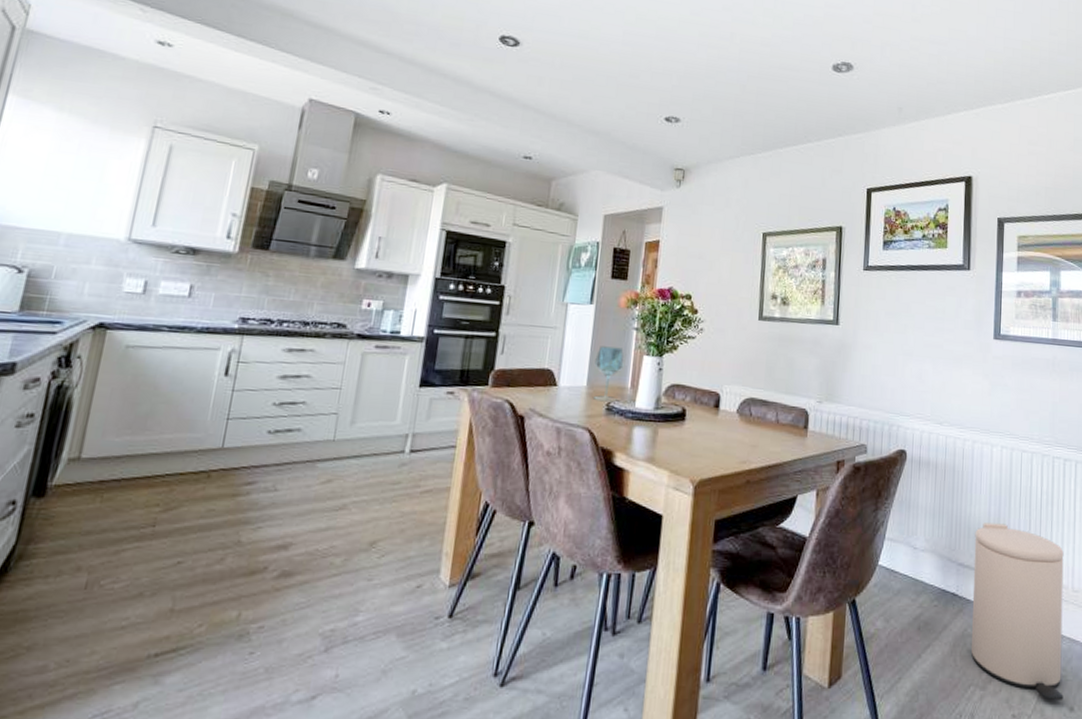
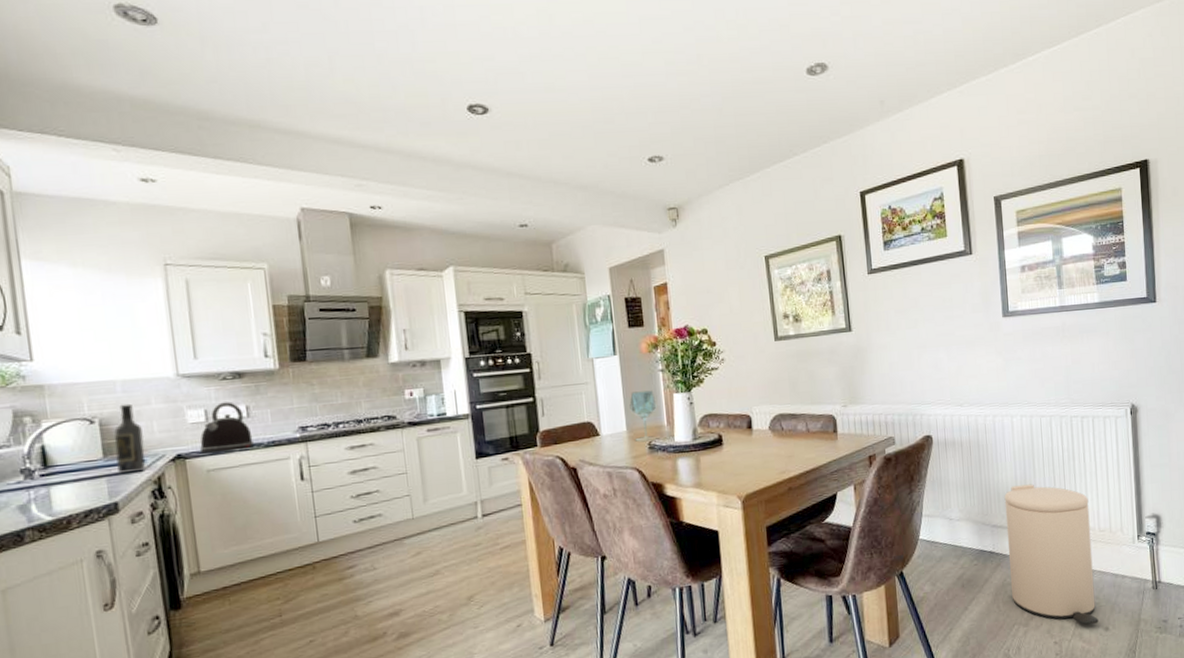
wine bottle: none [29,258,72,334] -> present [114,403,145,474]
kettle: none [125,276,188,331] -> present [199,401,254,454]

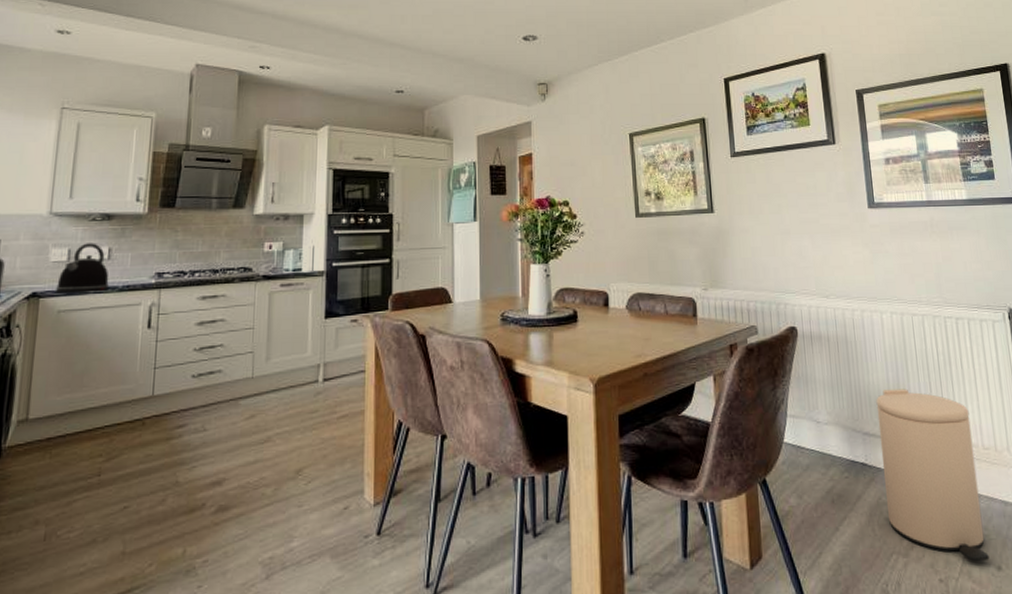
wine glass: present [629,390,658,443] -> none [485,259,514,313]

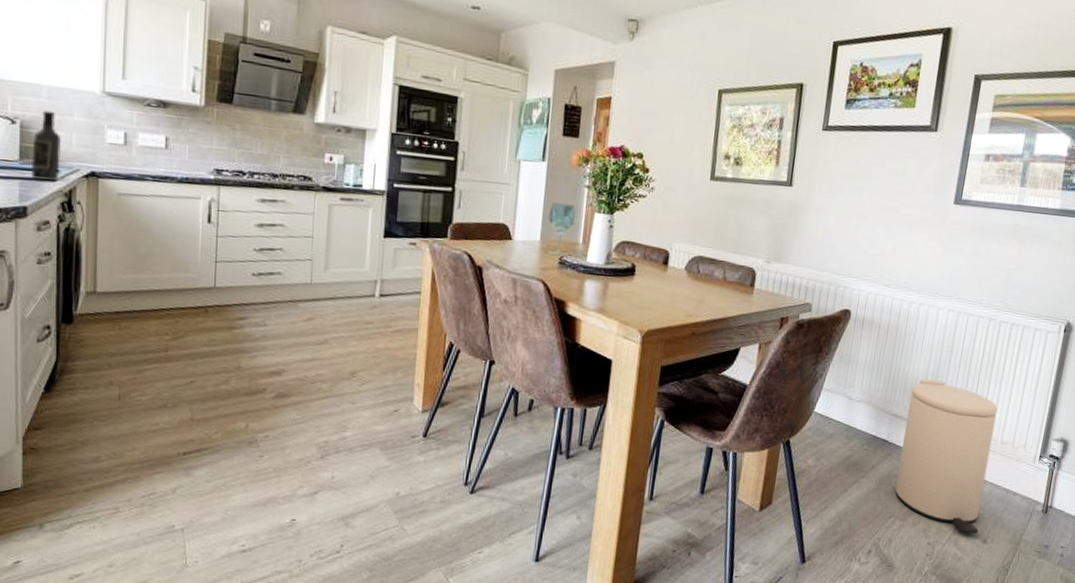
kettle: present [55,243,109,293] -> none [113,128,168,181]
wine glass: none [485,259,514,313] -> present [547,202,577,257]

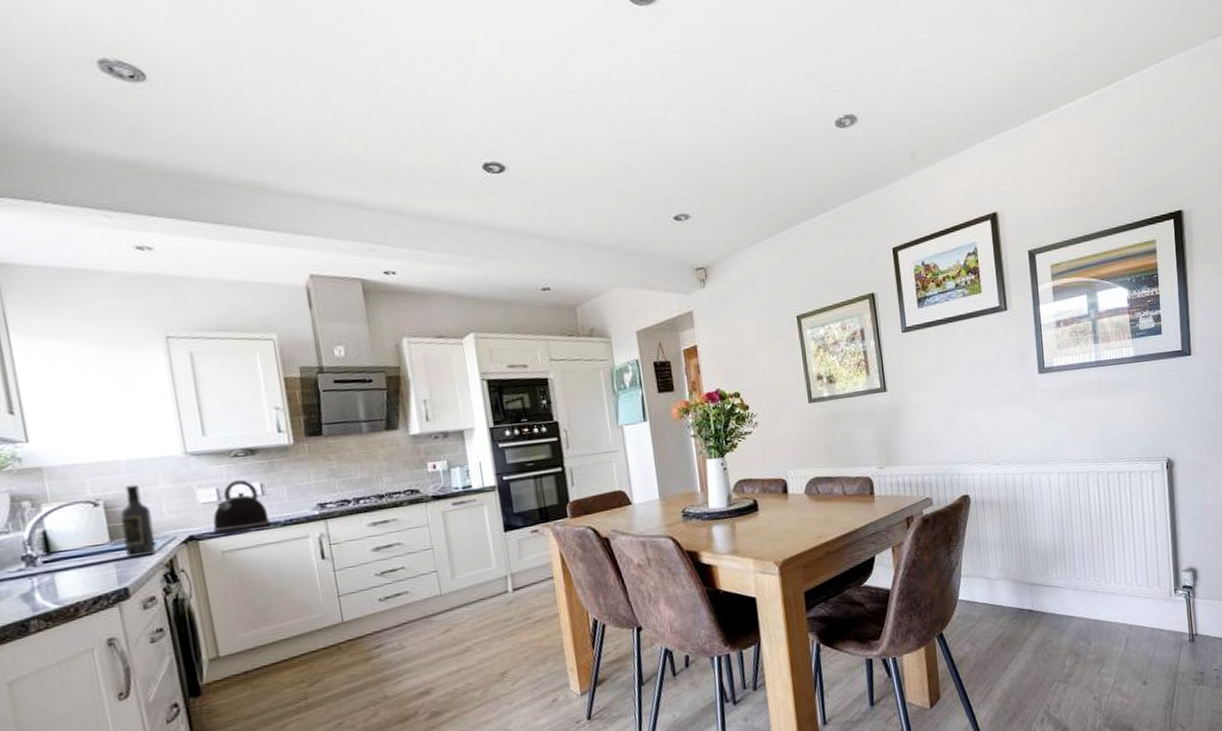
kettle: none [113,128,168,181] -> present [212,479,270,535]
wine glass: present [547,202,577,257] -> none [661,456,691,511]
pedal bin: present [895,379,998,534] -> none [1042,541,1137,680]

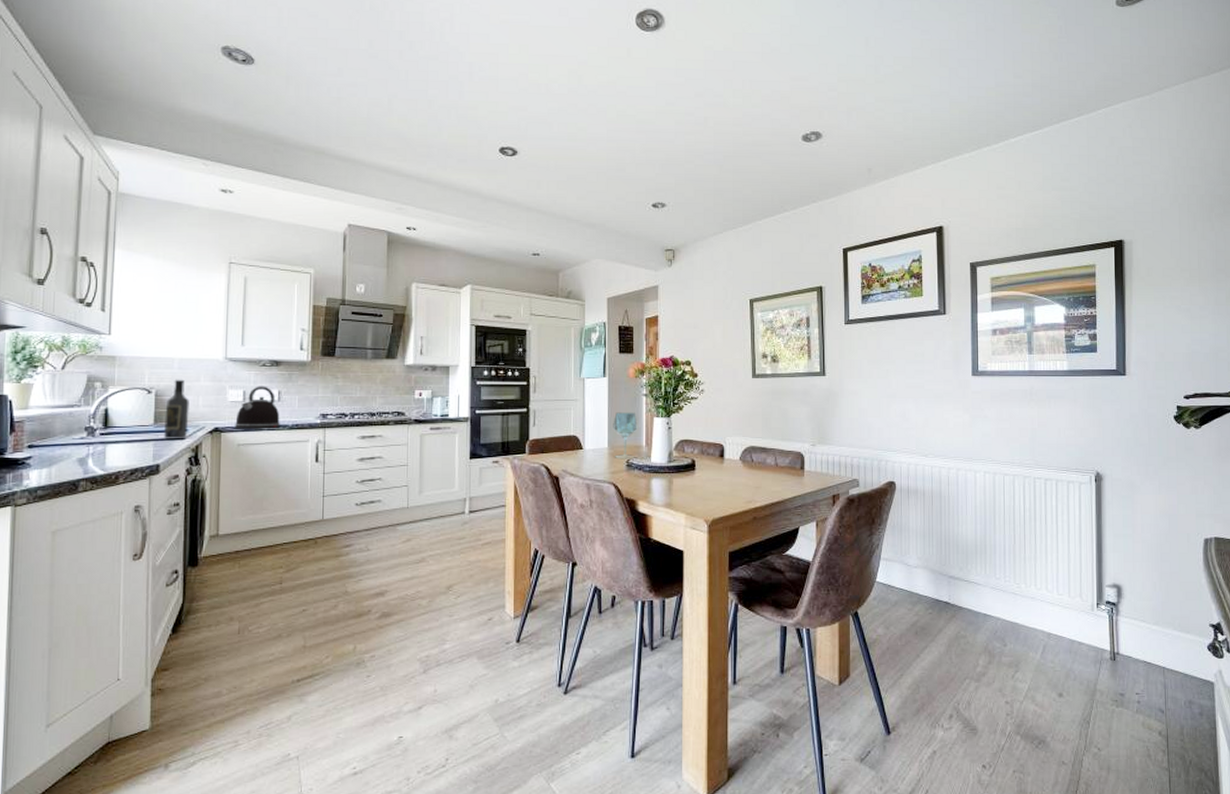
wine glass: none [661,456,691,511] -> present [613,412,639,460]

